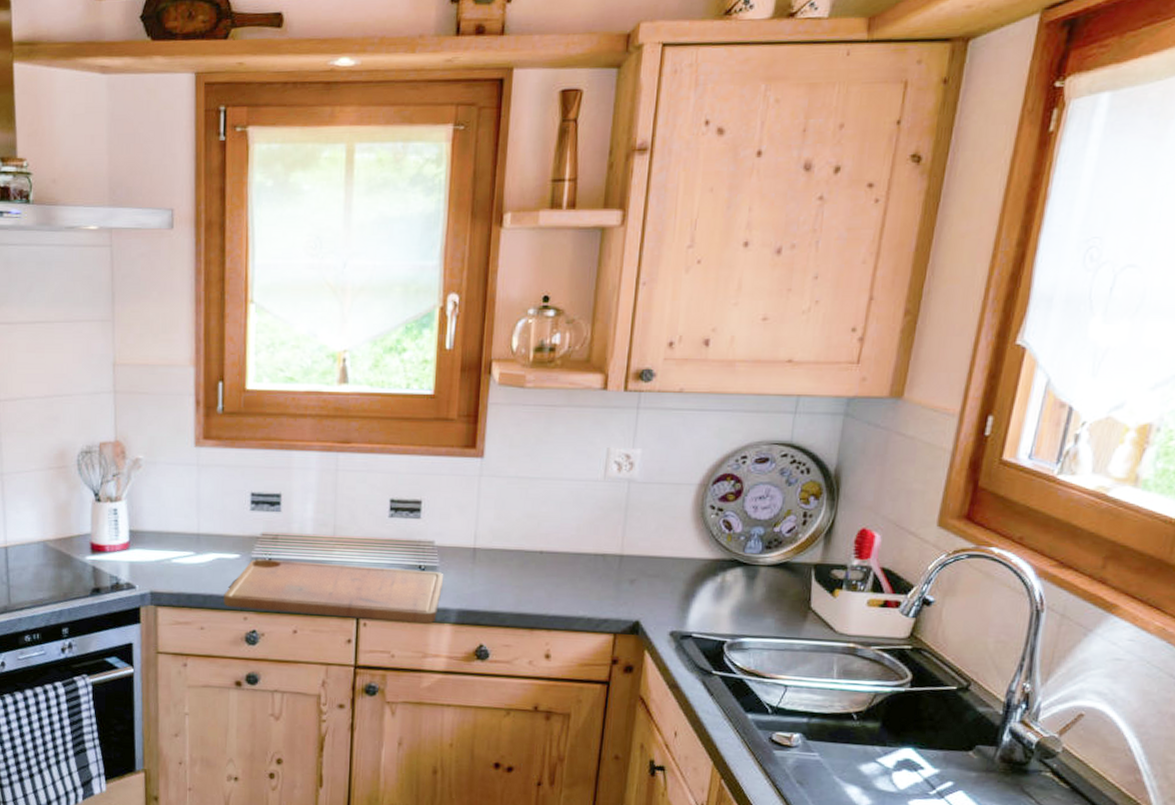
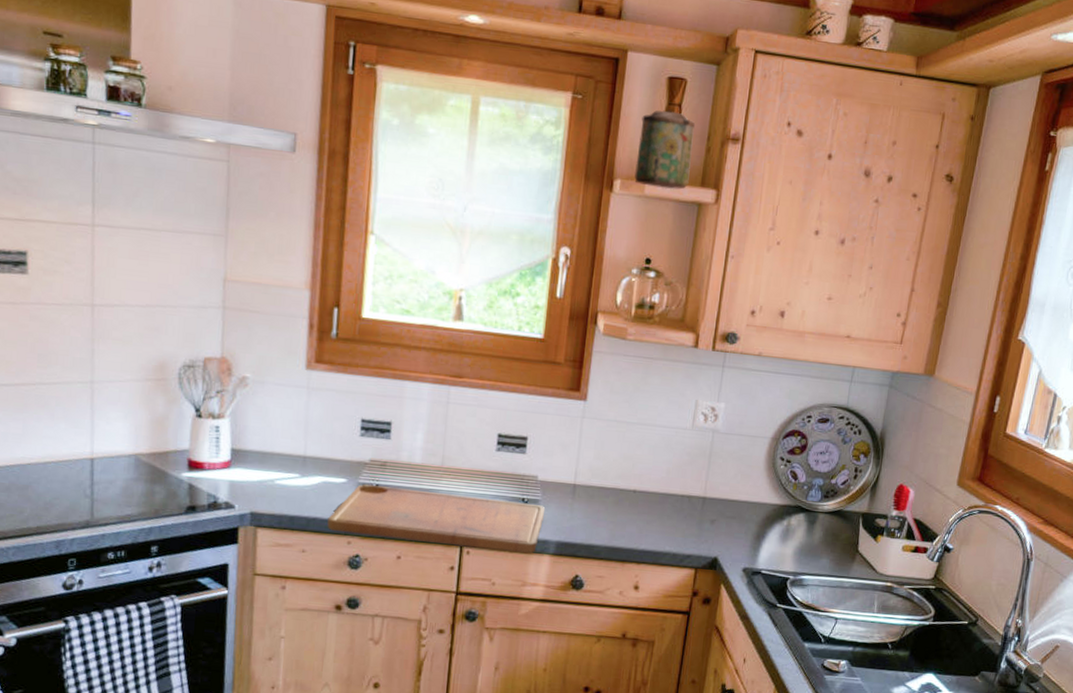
canister: none [527,128,594,217] -> present [634,110,695,190]

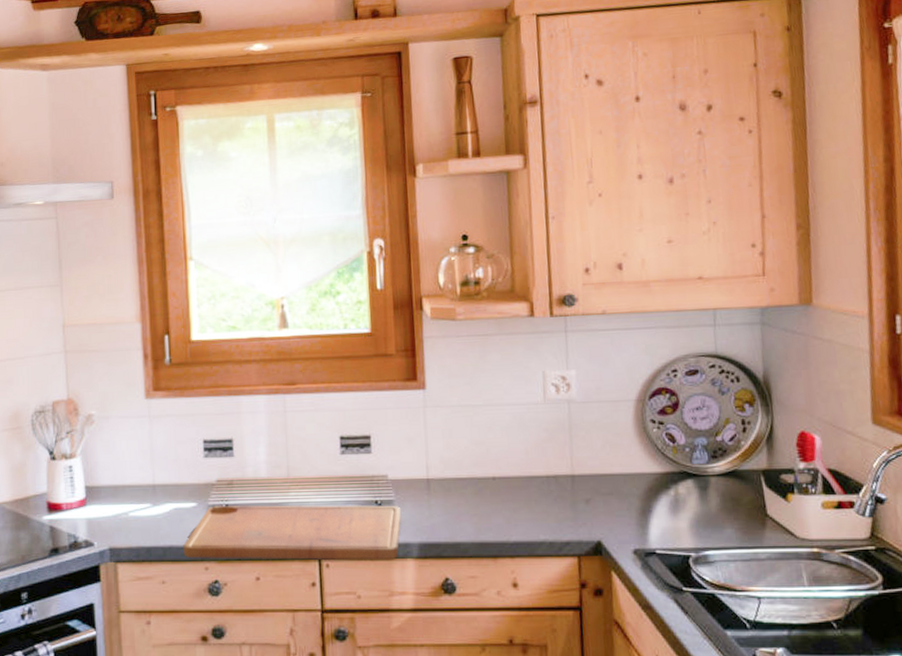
canister: present [634,110,695,190] -> none [433,89,493,165]

